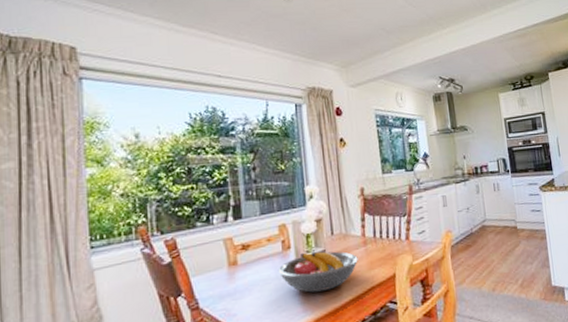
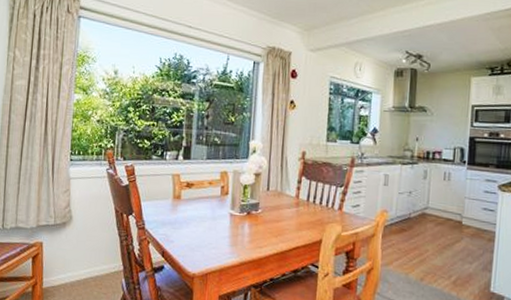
fruit bowl: present [278,251,358,293] -> none [214,200,288,240]

